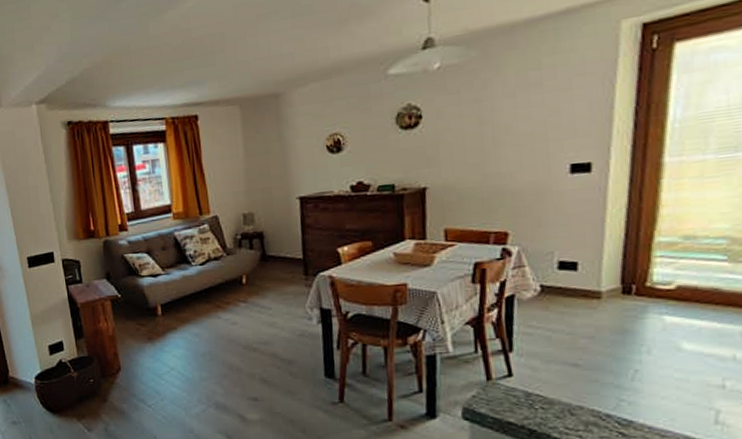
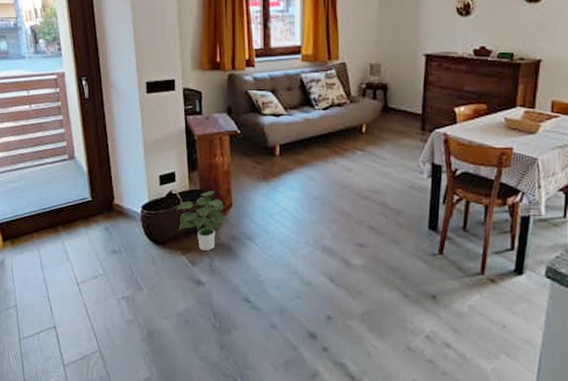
potted plant: none [67,356,120,416] -> present [176,190,230,251]

